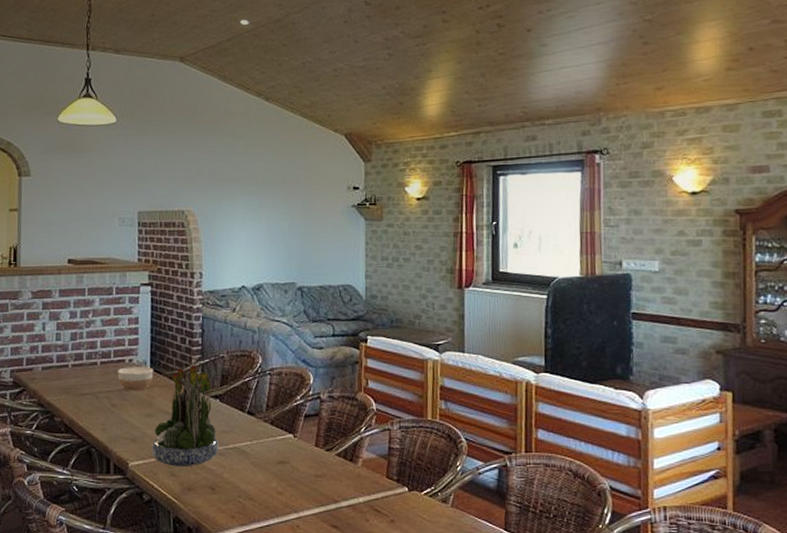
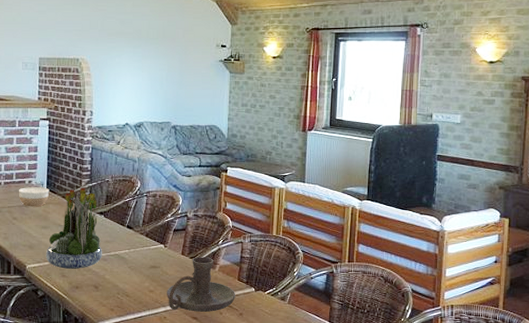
candle holder: none [299,448,384,518] -> present [167,257,235,312]

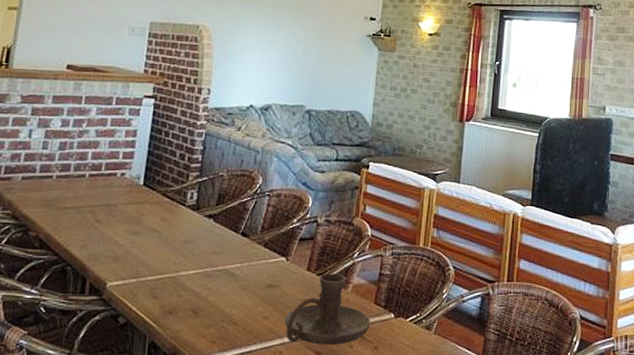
bowl: present [19,187,50,207] -> none [106,181,147,207]
flower arrangement: present [45,187,102,269] -> none [133,183,207,288]

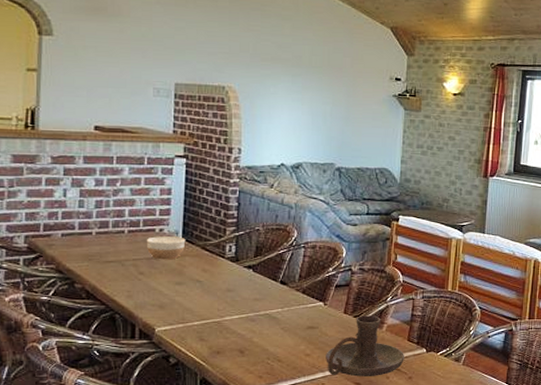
bowl: none [106,181,147,207] -> present [147,236,186,260]

